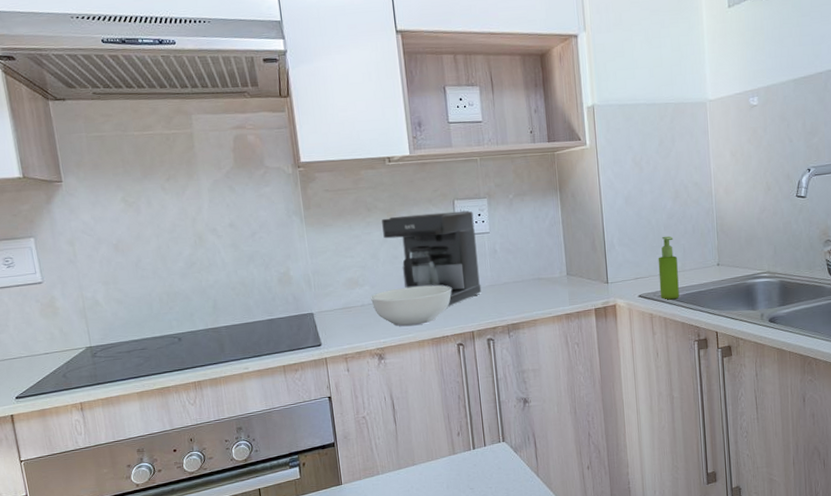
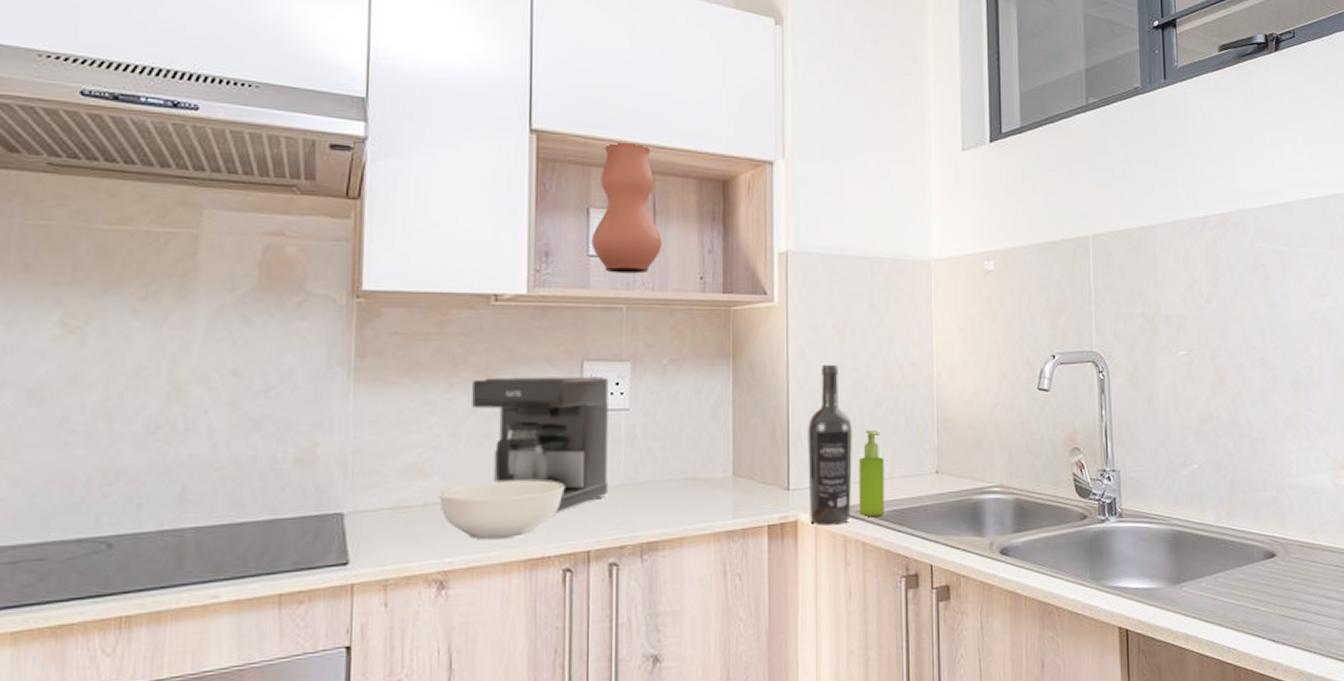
vase: none [449,33,501,135] -> present [591,143,663,274]
wine bottle: none [618,189,655,307] -> present [808,364,852,525]

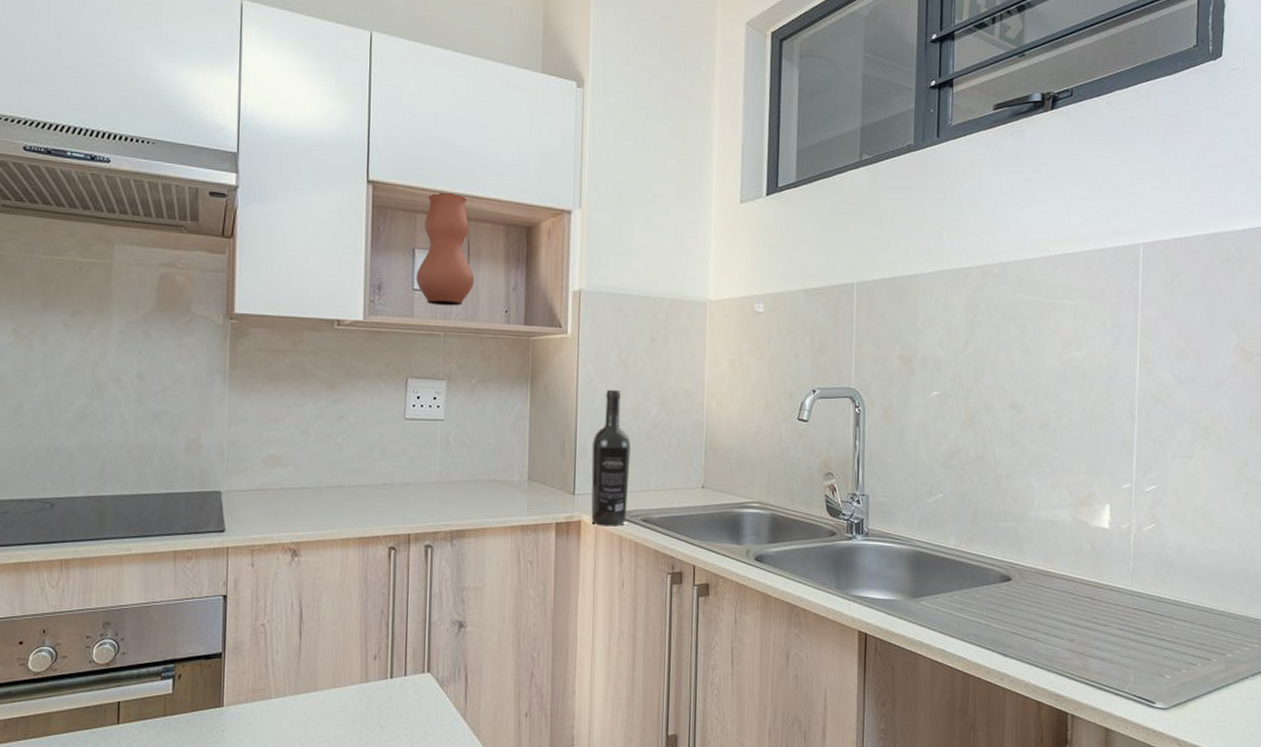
bowl: present [437,480,565,540] -> none [292,473,391,520]
coffee maker: present [472,376,609,513] -> none [319,388,428,501]
soap dispenser: present [858,429,884,517] -> none [633,447,657,522]

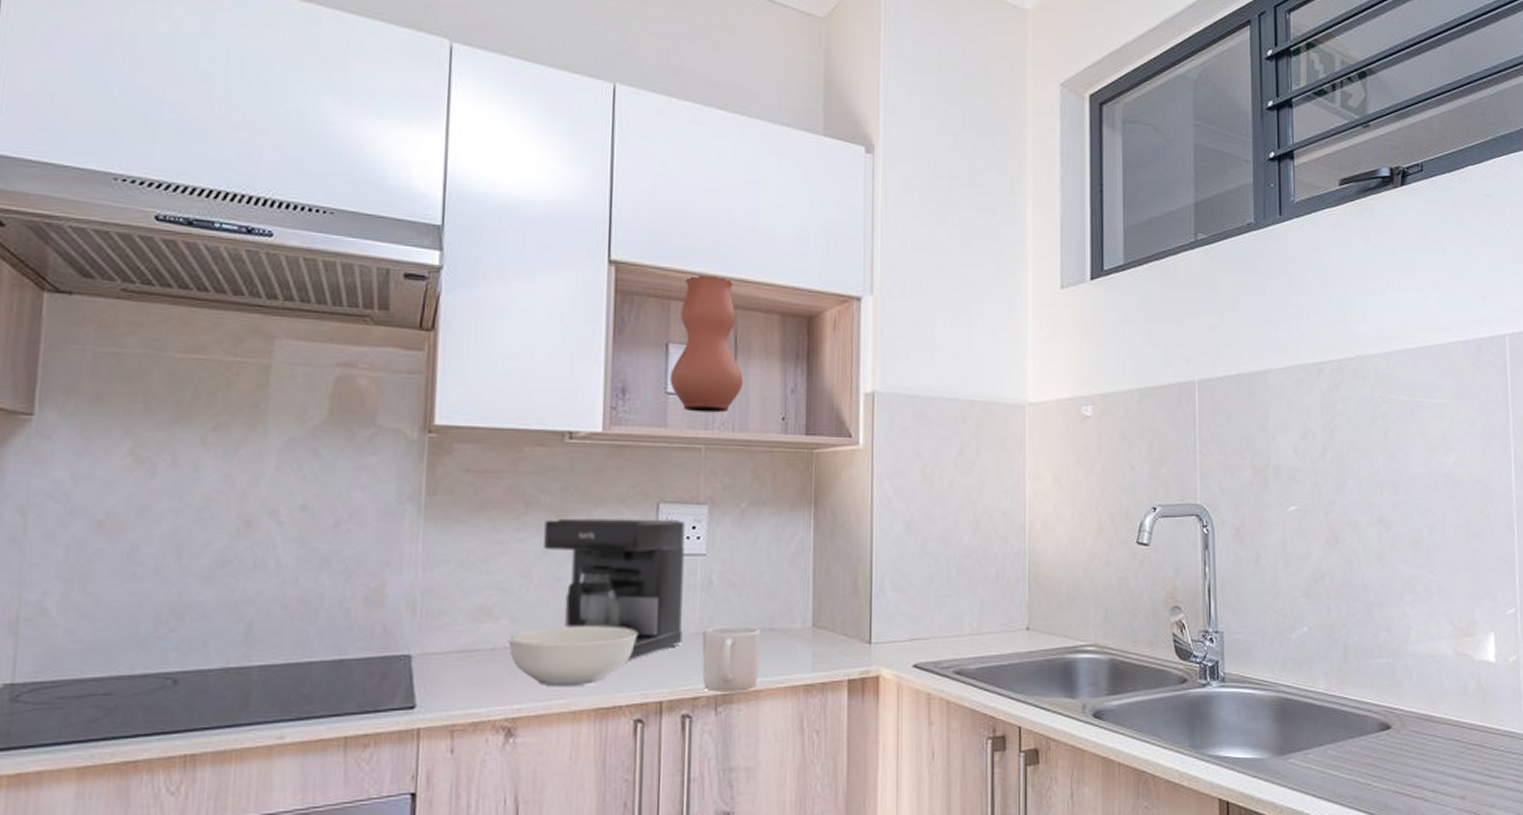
bowl: none [292,473,391,520] -> present [507,626,638,687]
coffee maker: none [319,388,428,501] -> present [544,518,685,660]
mug: none [441,477,488,529] -> present [702,626,762,692]
wine bottle: present [591,389,631,526] -> none [891,512,939,682]

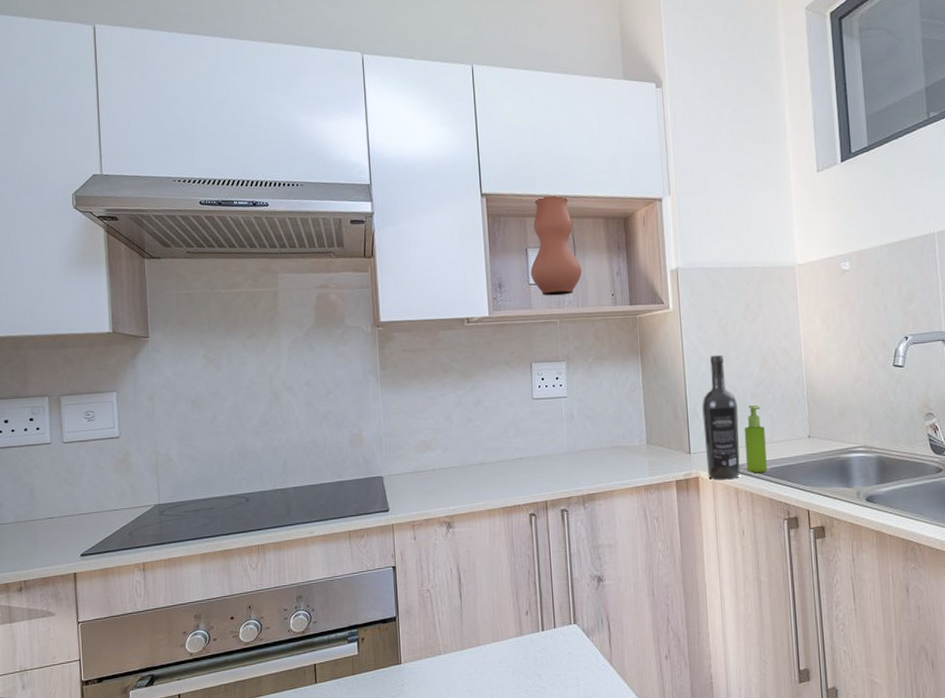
bowl: present [507,626,638,687] -> none [441,450,526,494]
coffee maker: present [544,518,685,660] -> none [457,373,557,474]
mug: present [702,626,762,692] -> none [569,445,612,493]
wine bottle: none [891,512,939,682] -> present [702,354,741,480]
soap dispenser: none [944,582,971,675] -> present [744,404,767,474]

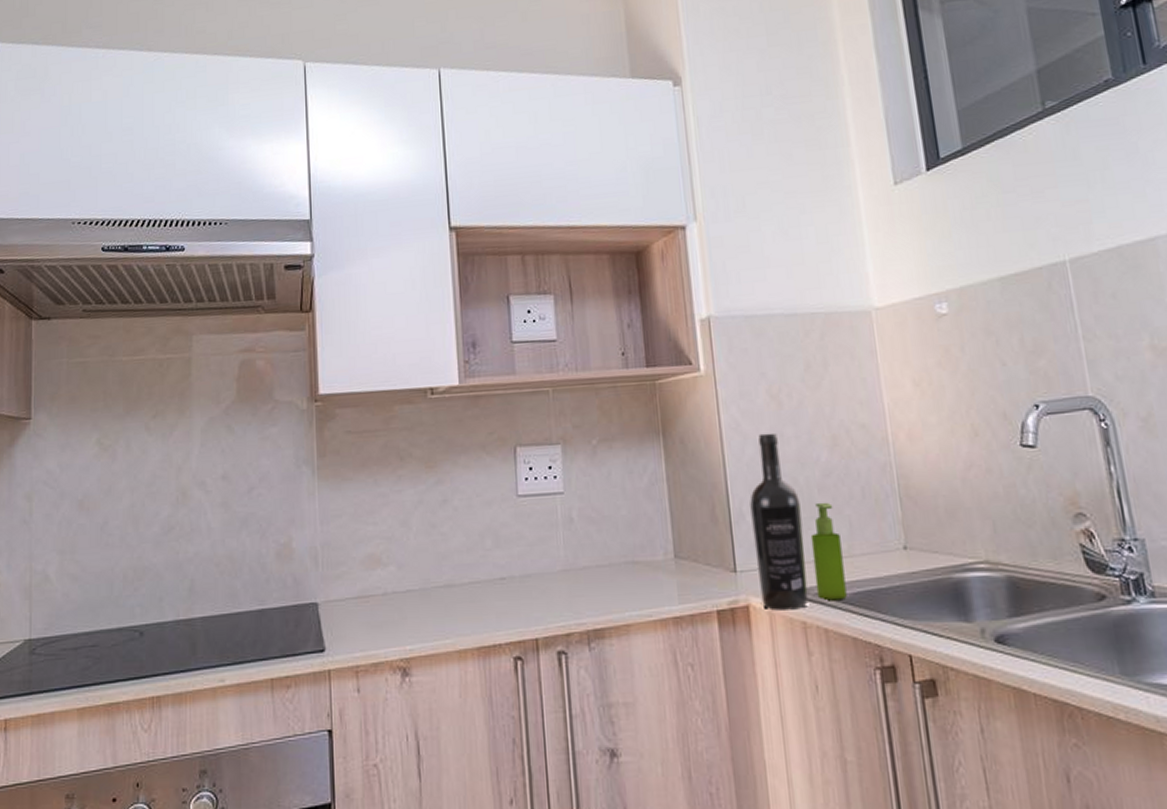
vase: present [530,196,582,296] -> none [513,227,582,358]

